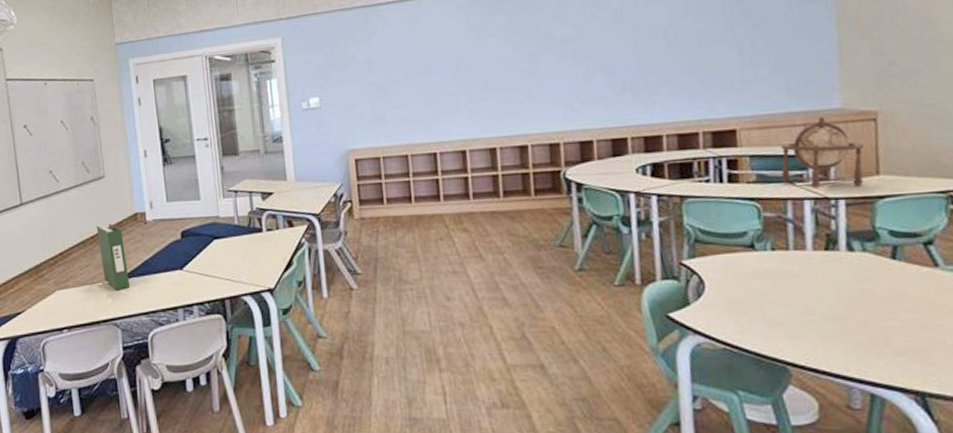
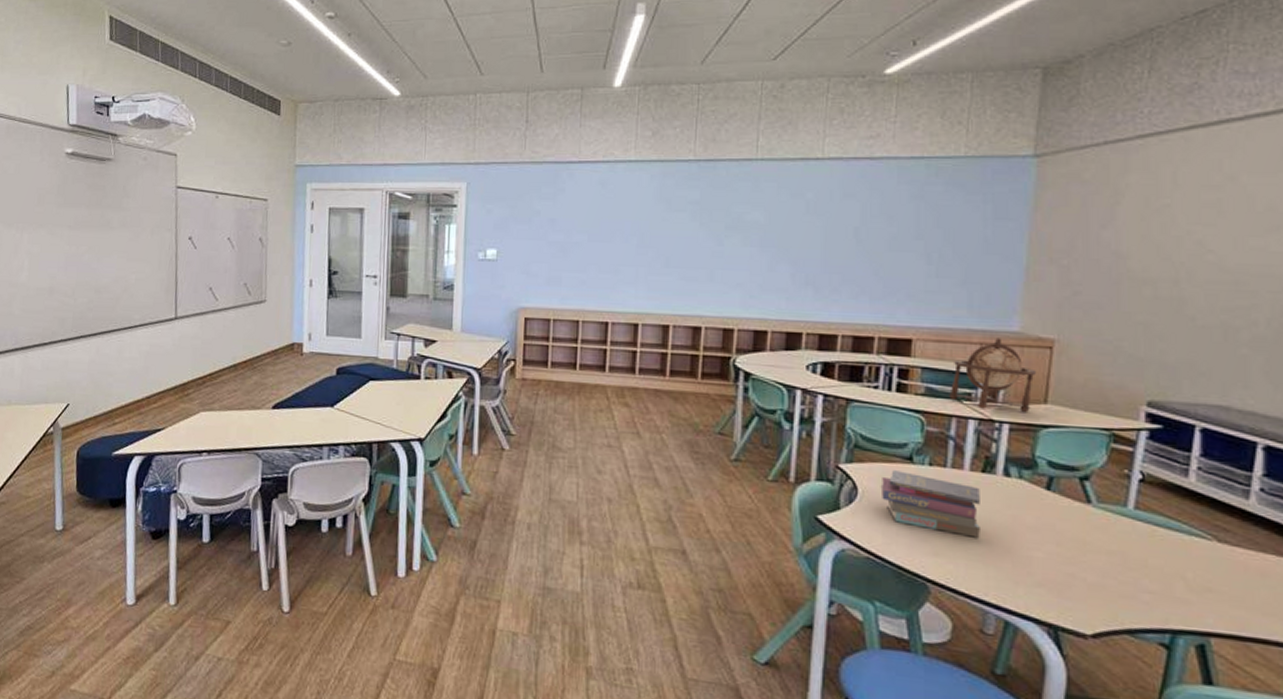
binder: present [96,224,131,291] -> none [250,350,278,420]
books: none [726,259,833,316] -> present [880,470,980,538]

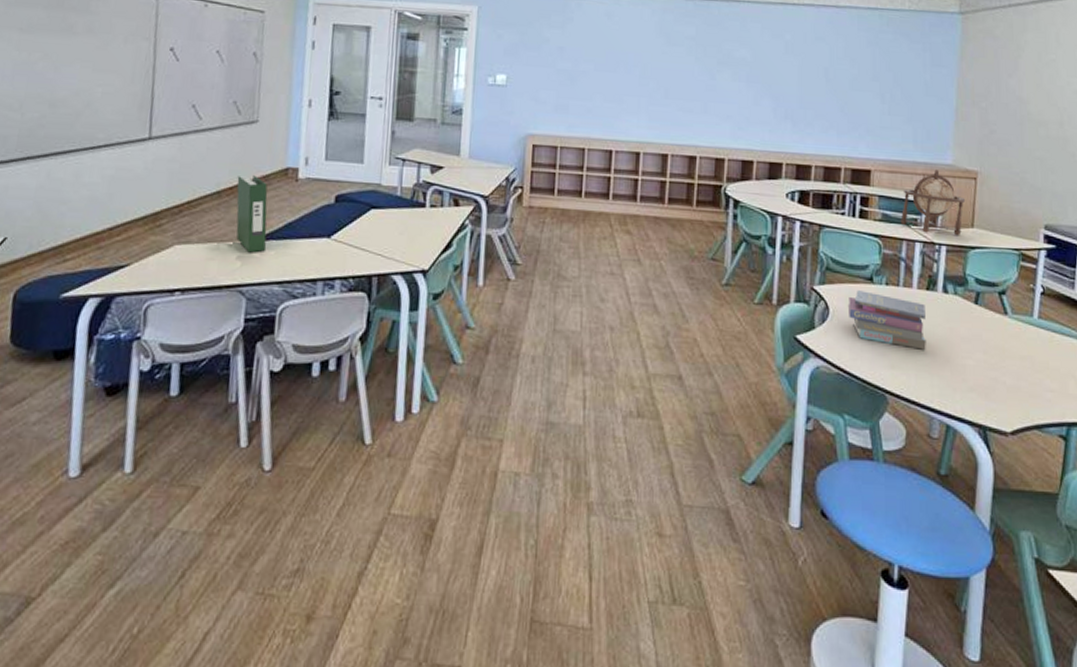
binder: none [250,350,278,420] -> present [236,175,268,253]

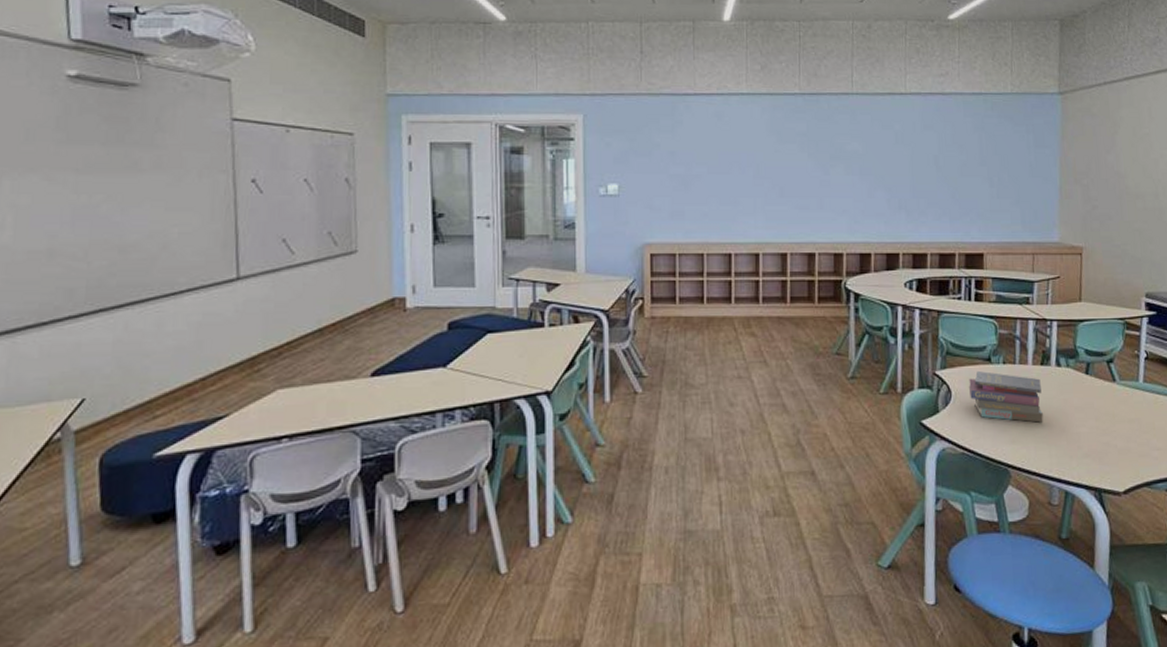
binder: present [236,175,268,253] -> none [339,309,379,391]
globe: present [900,169,966,236] -> none [1013,248,1073,311]

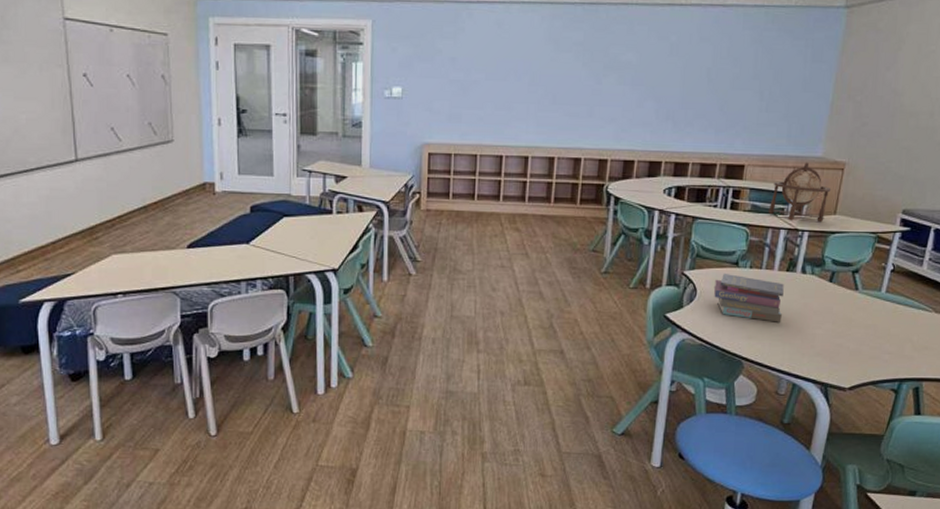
globe: none [1013,248,1073,311] -> present [768,162,832,223]

